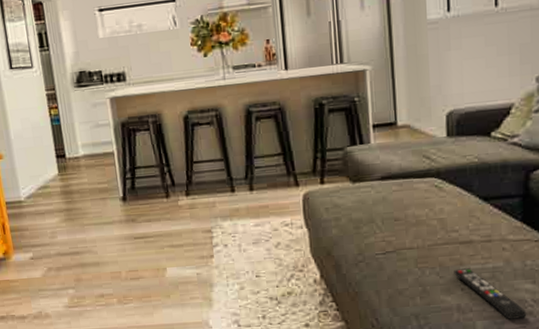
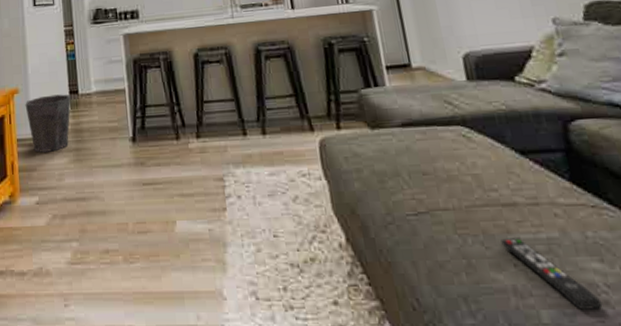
waste bin: none [10,158,59,214] -> present [25,94,71,153]

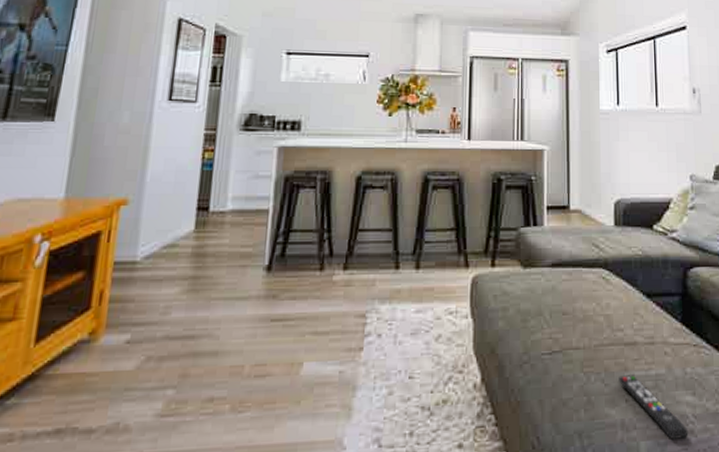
waste bin: present [25,94,71,153] -> none [133,210,198,280]

